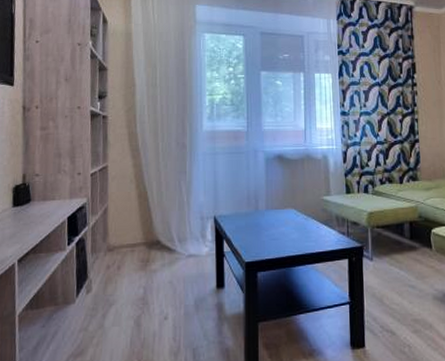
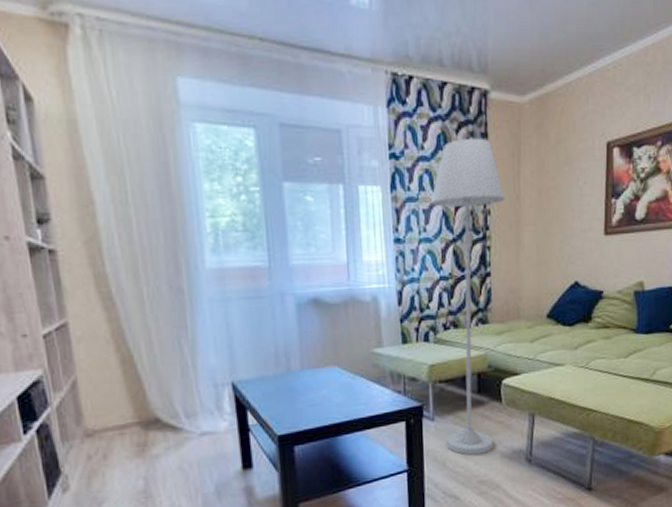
floor lamp: none [369,39,430,294] -> present [430,137,506,455]

